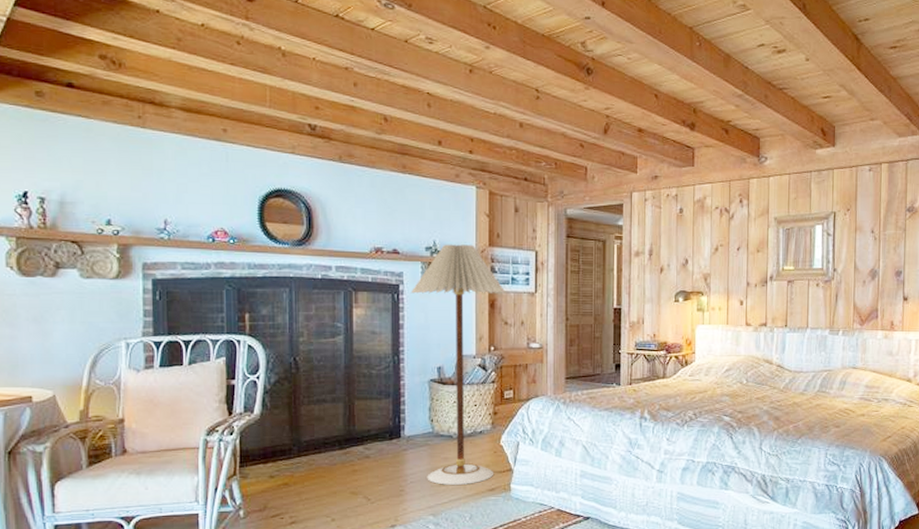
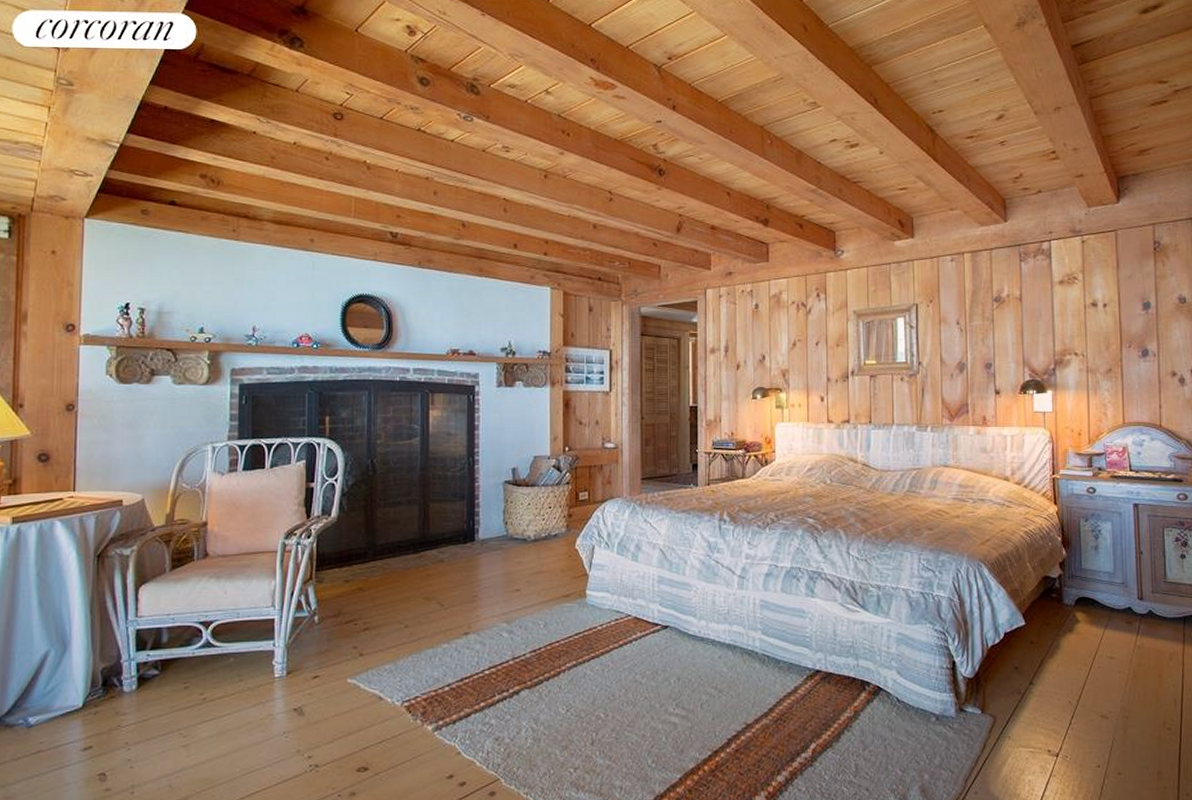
floor lamp: present [410,244,506,485] -> none [486,345,581,591]

